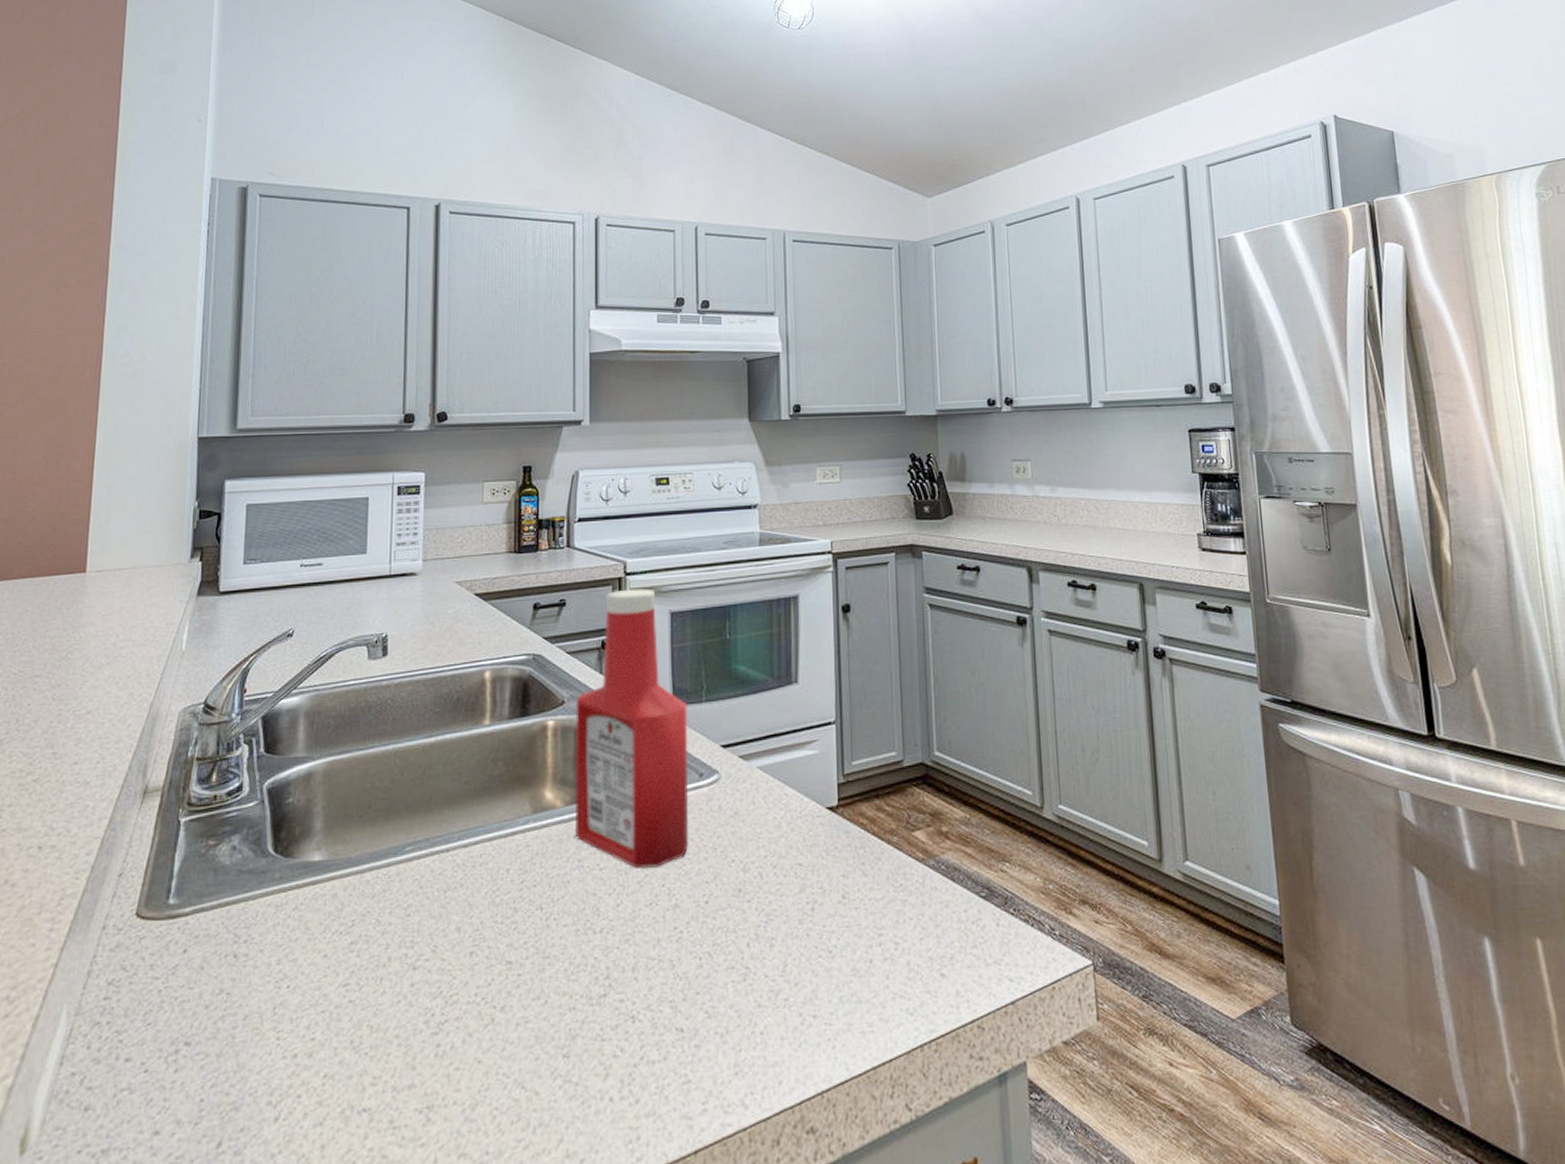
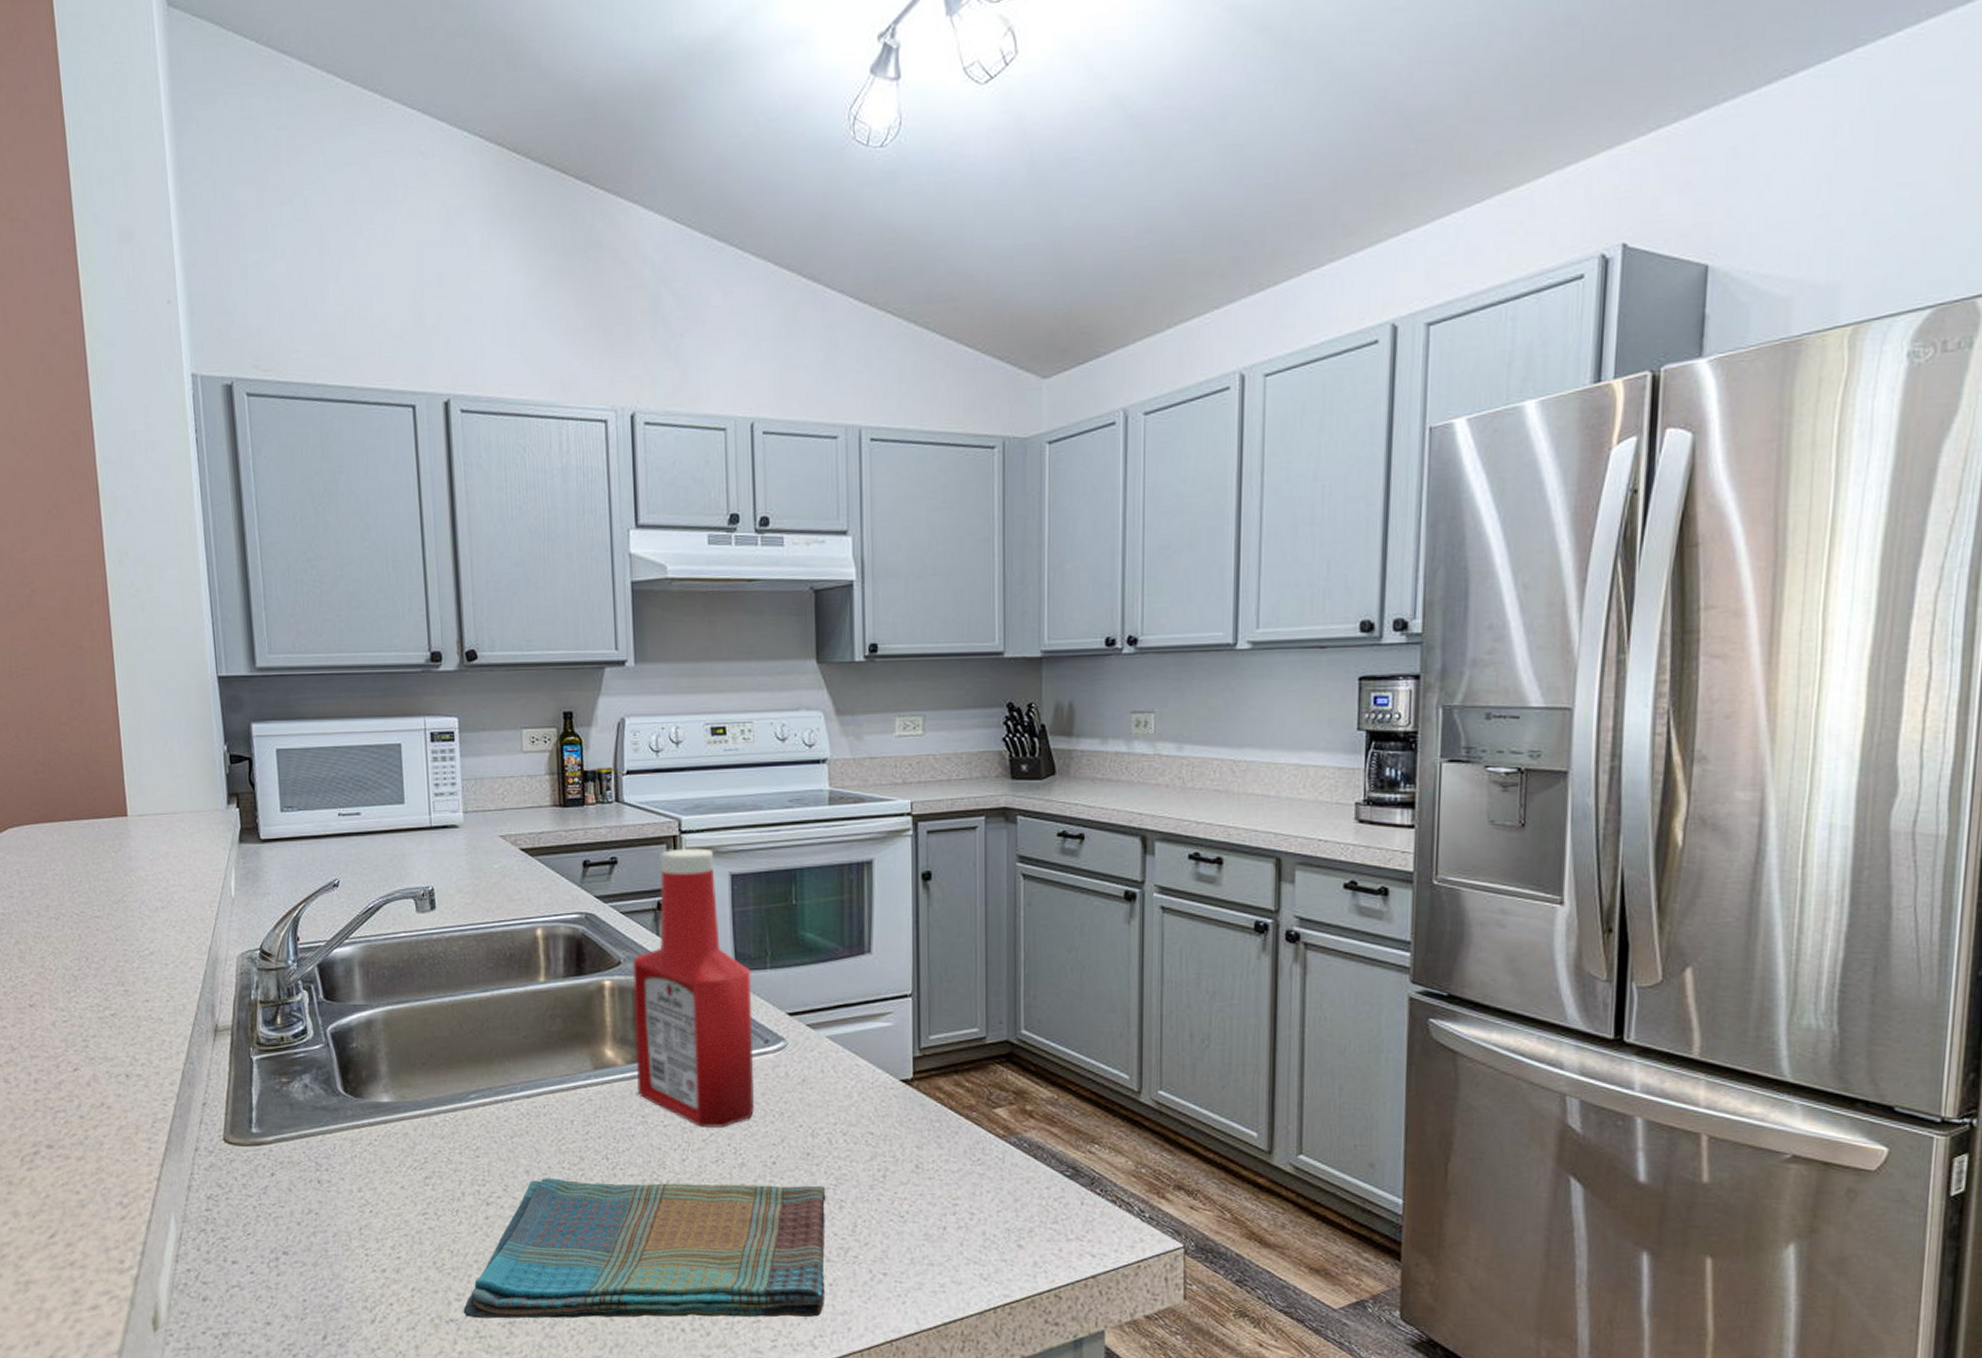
dish towel: none [378,923,757,1105] -> present [463,1178,826,1319]

